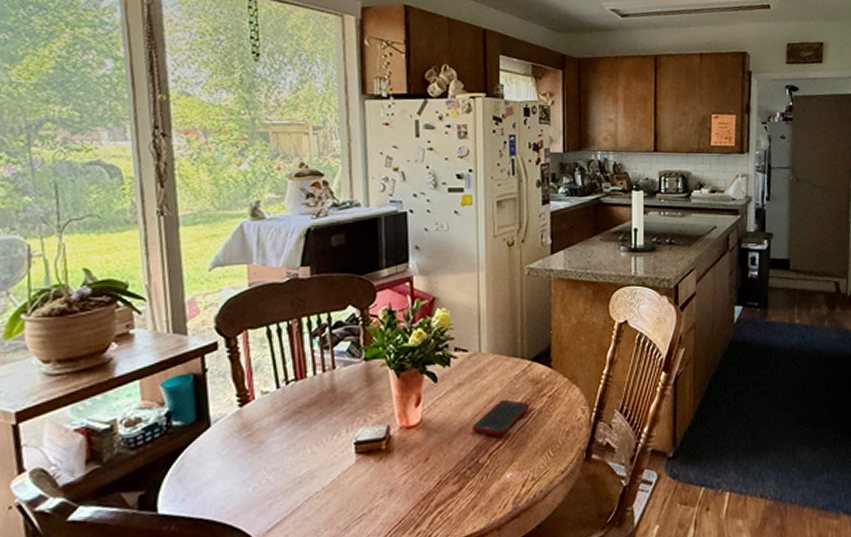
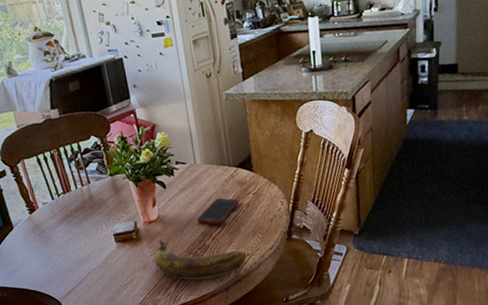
banana: none [406,452,531,514] -> present [154,239,247,280]

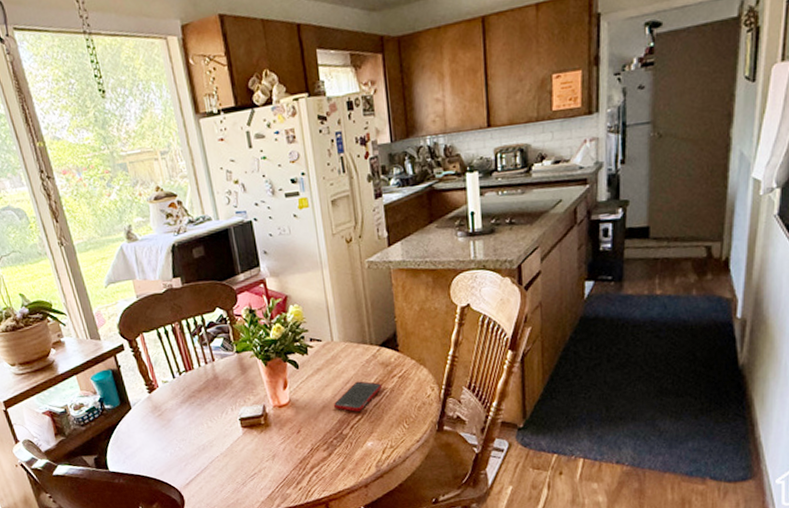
banana: present [154,239,247,280] -> none [284,426,390,474]

